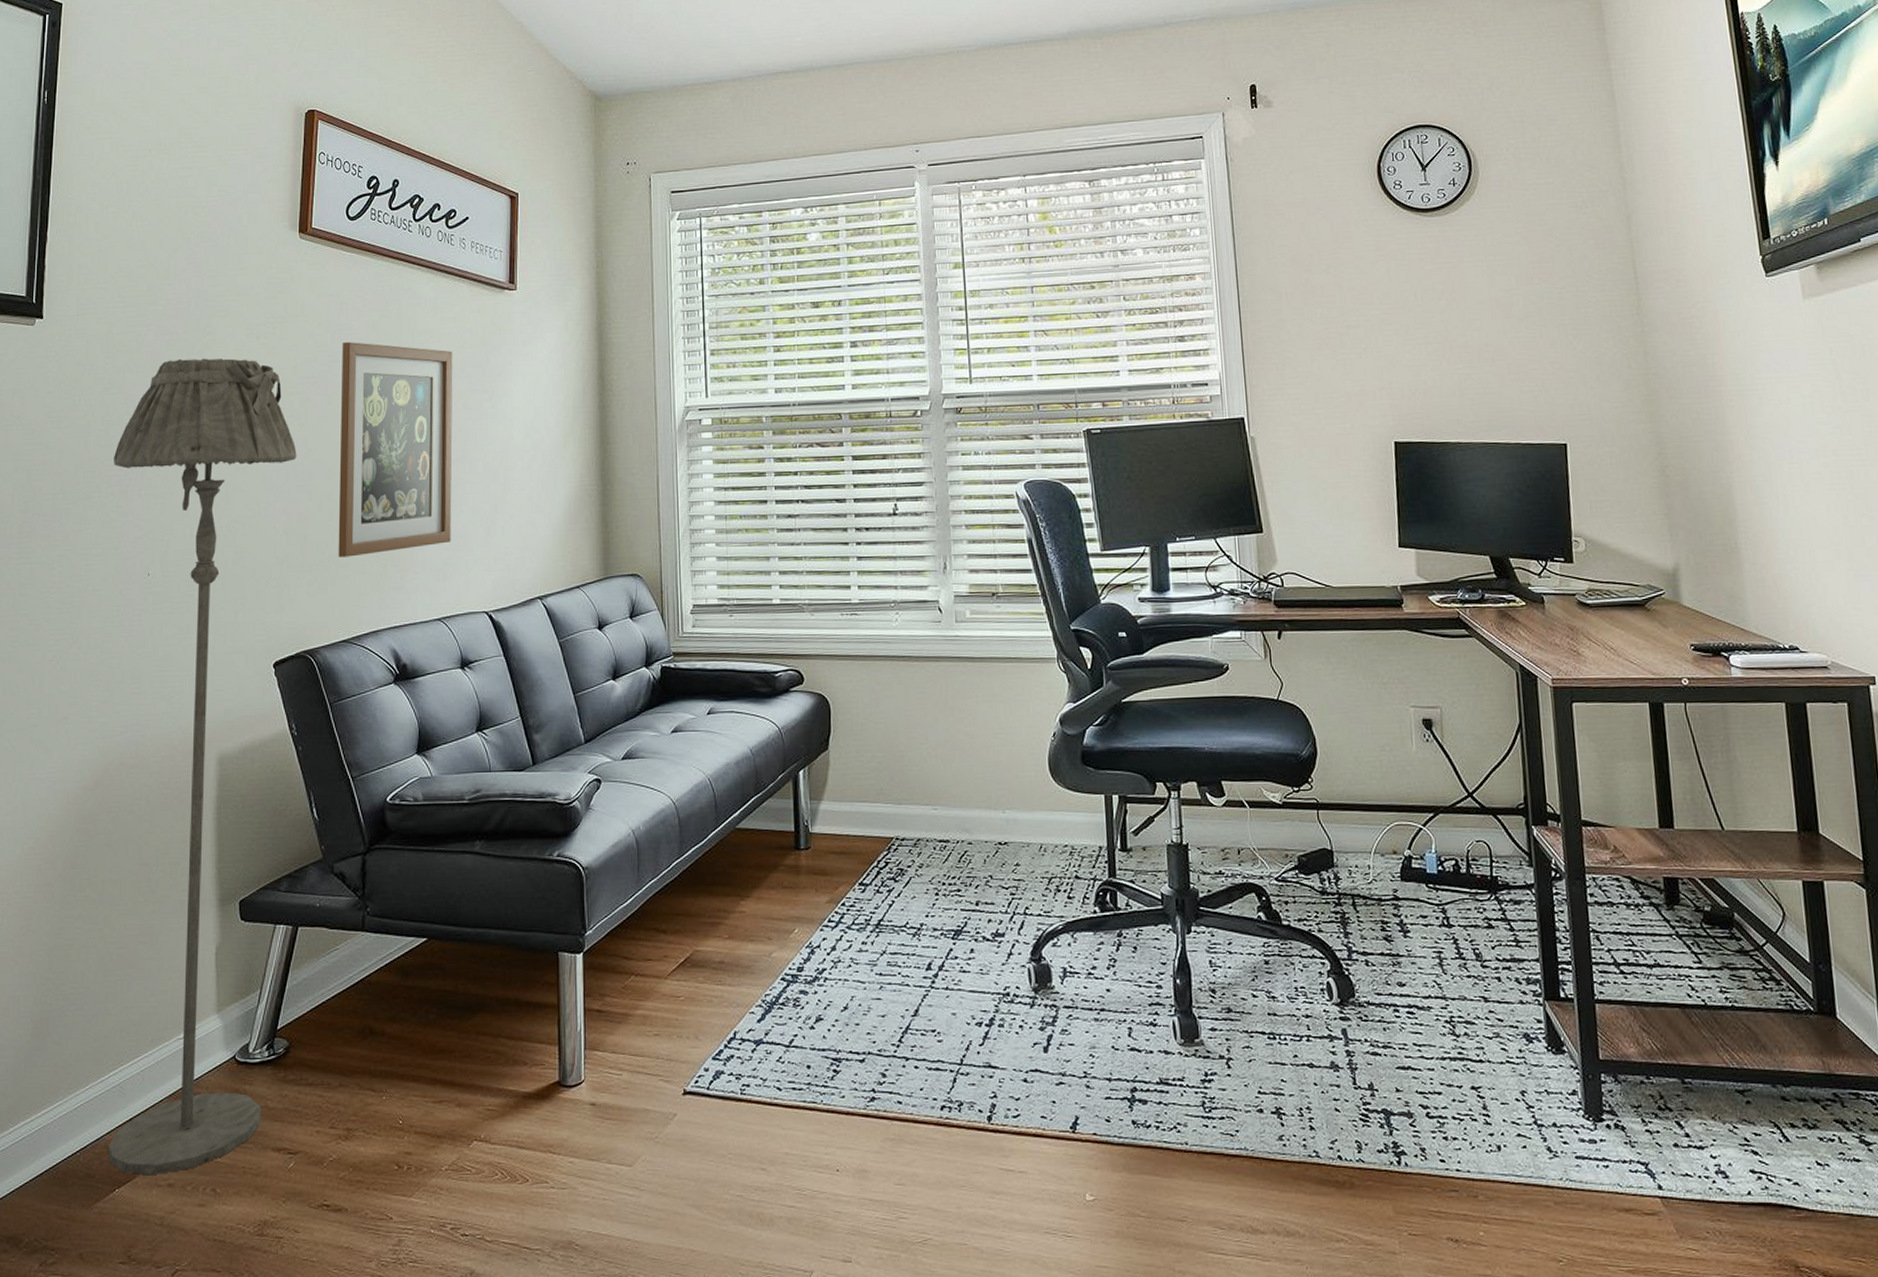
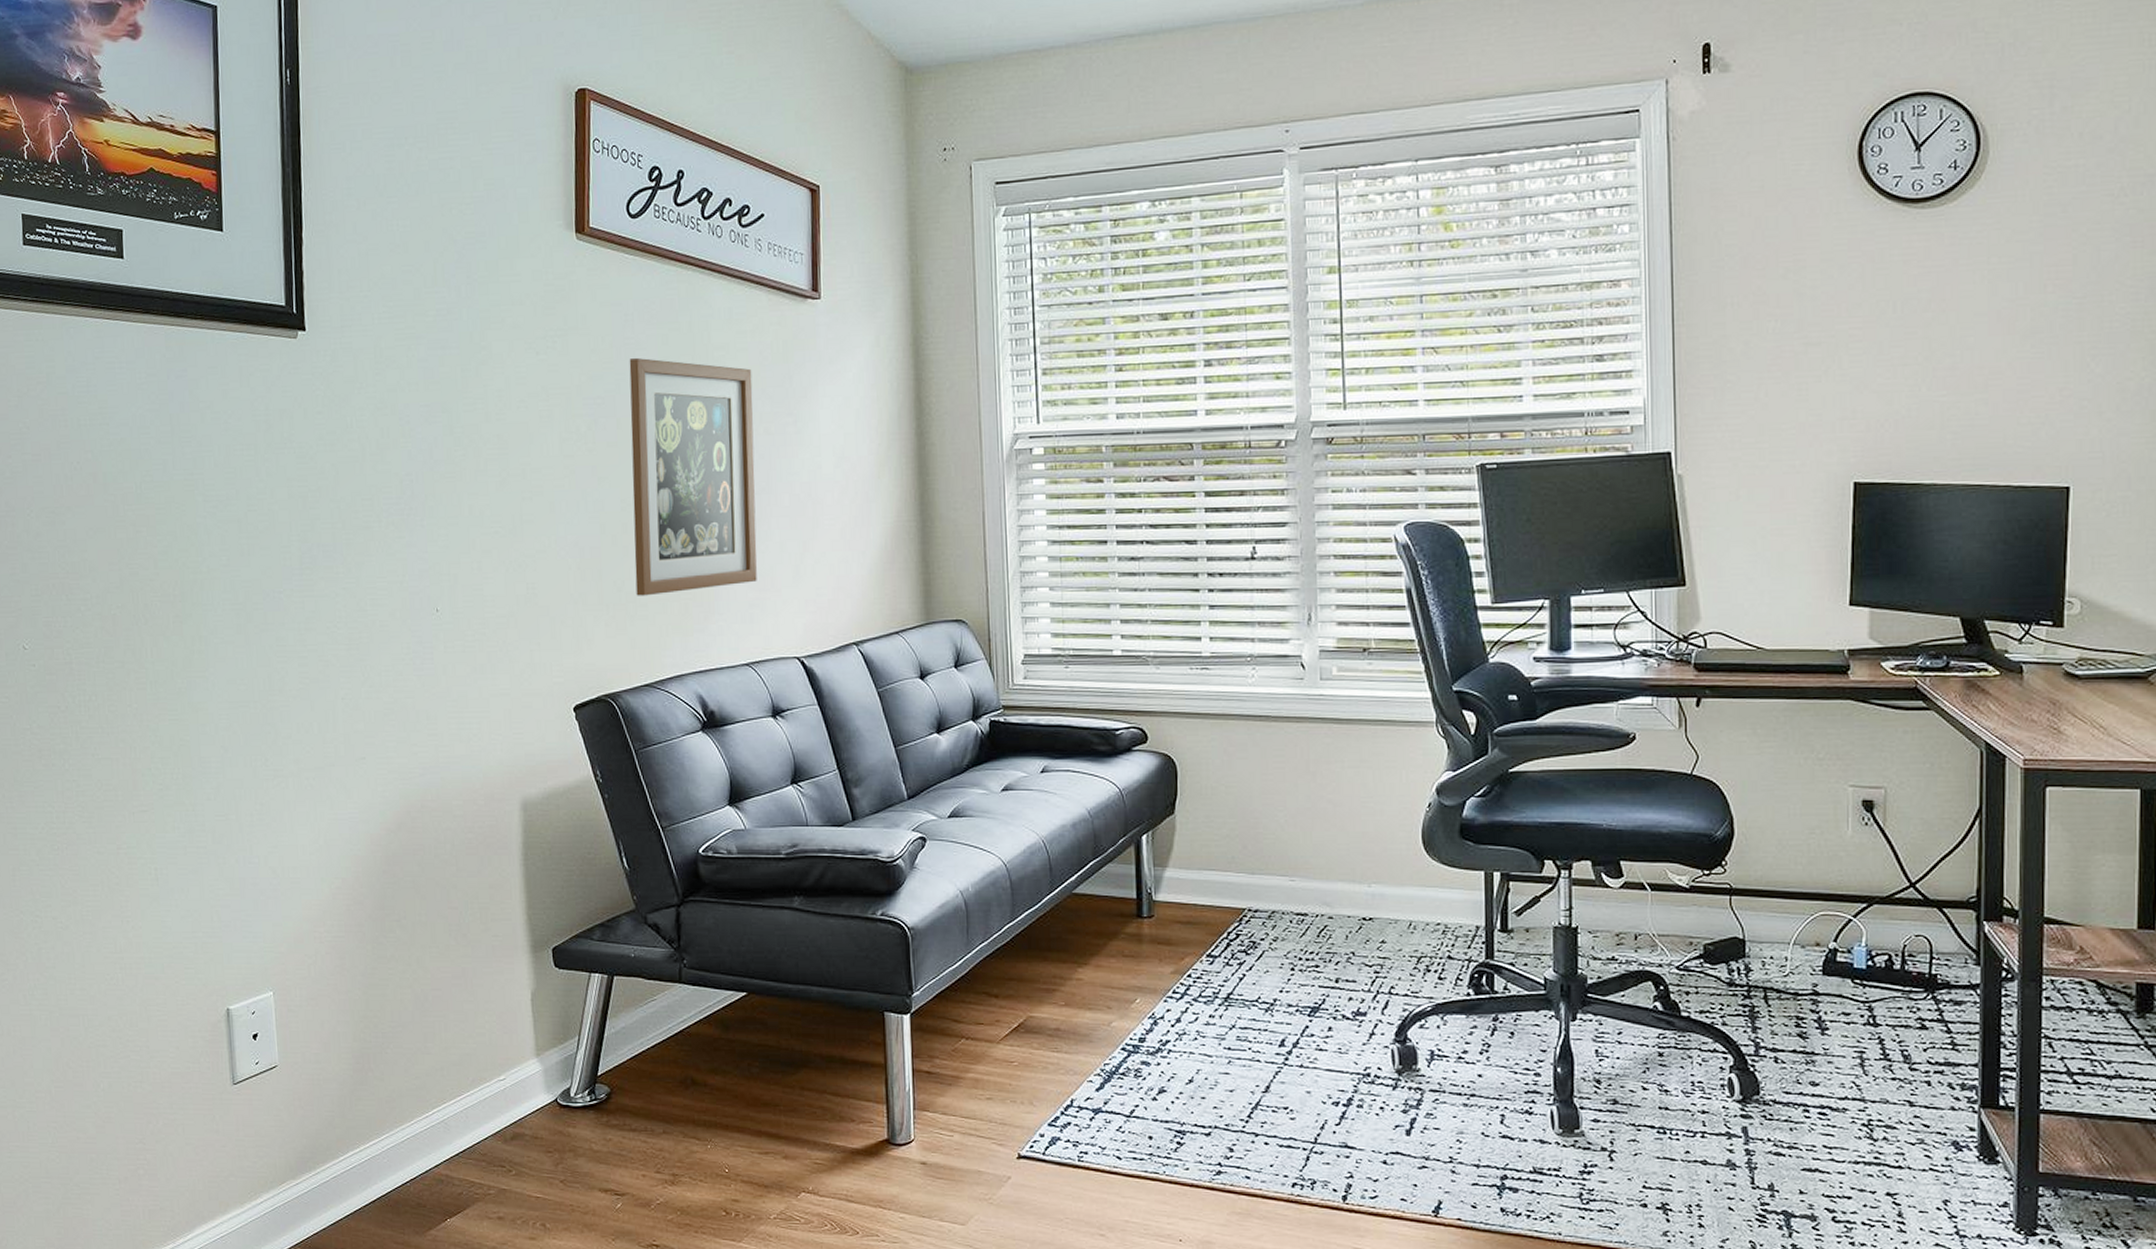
floor lamp: present [109,358,297,1176] -> none [392,376,587,1208]

